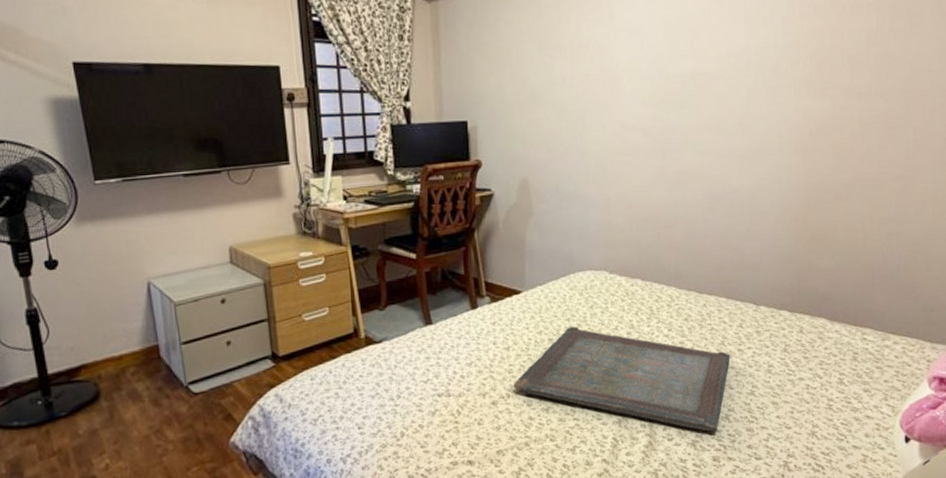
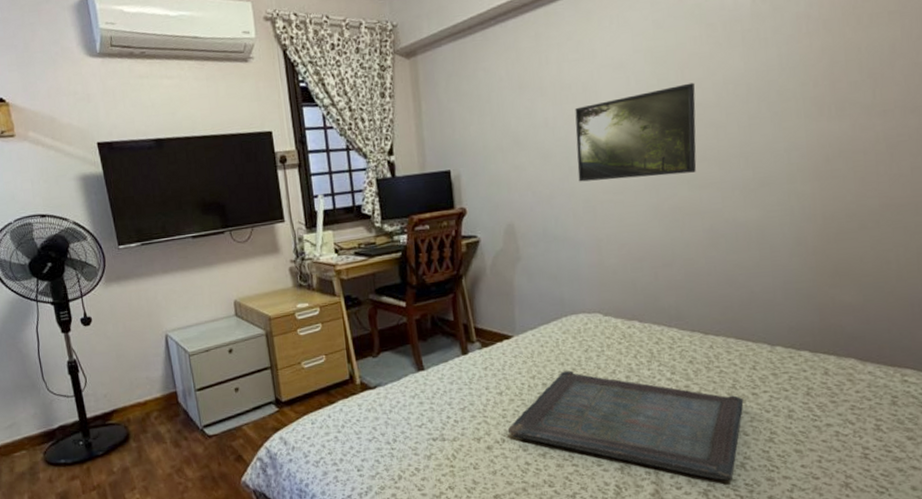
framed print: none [591,53,702,141] -> present [575,82,697,182]

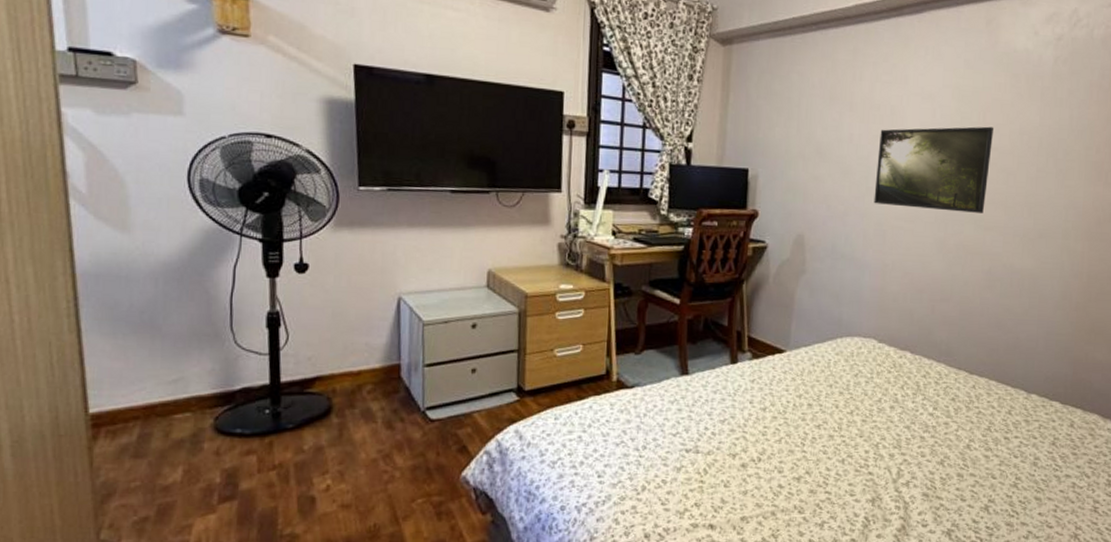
serving tray: present [507,370,744,481] -> none [765,393,996,523]

